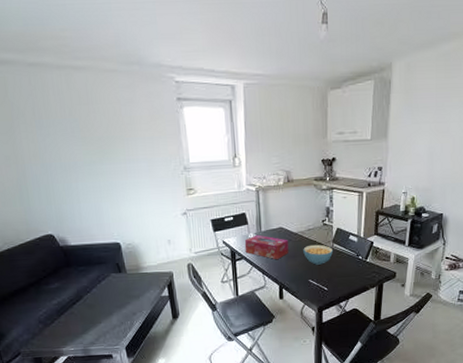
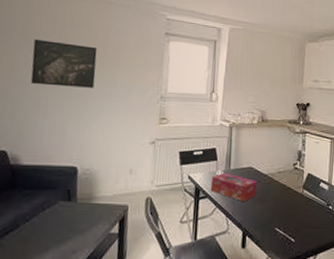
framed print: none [47,121,118,169] -> present [30,38,98,88]
cereal bowl: present [303,244,334,265] -> none [271,188,303,212]

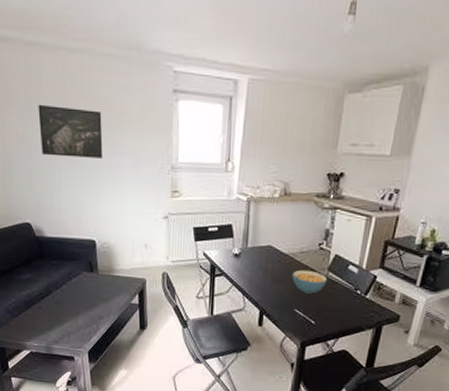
tissue box: present [210,172,257,202] -> none [226,250,276,282]
cereal bowl: none [271,188,303,212] -> present [292,269,328,294]

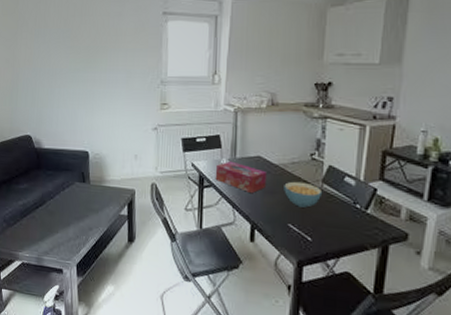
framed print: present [38,104,103,158] -> none [44,30,99,75]
tissue box: none [226,250,276,282] -> present [215,161,266,194]

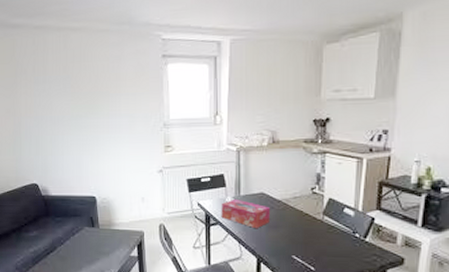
cereal bowl: present [284,181,323,208] -> none [287,215,324,239]

